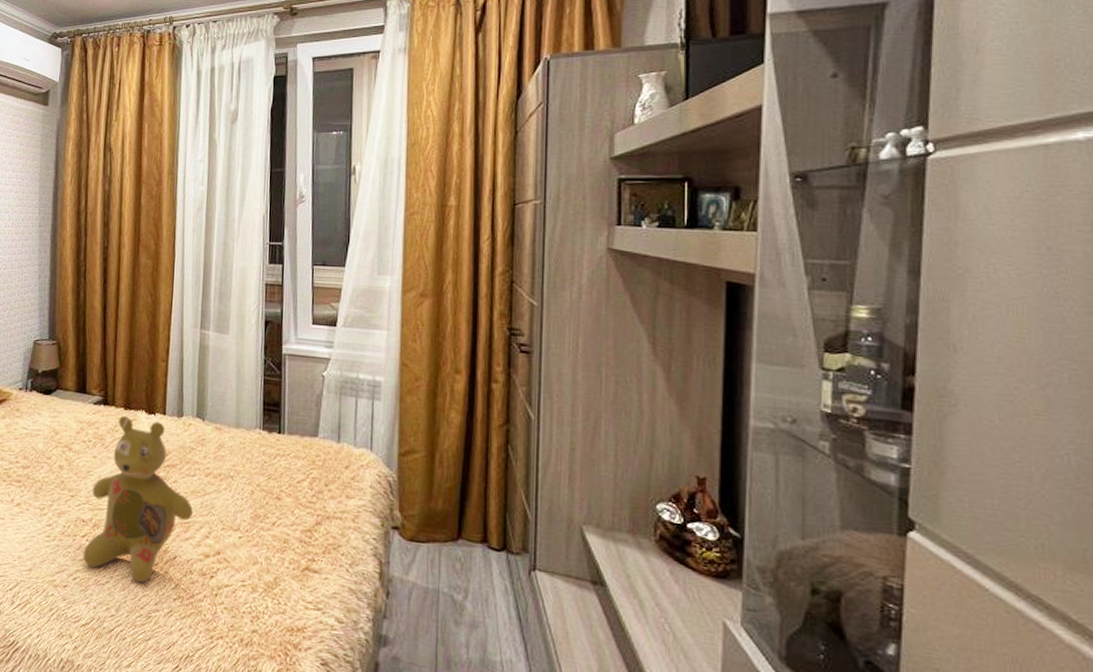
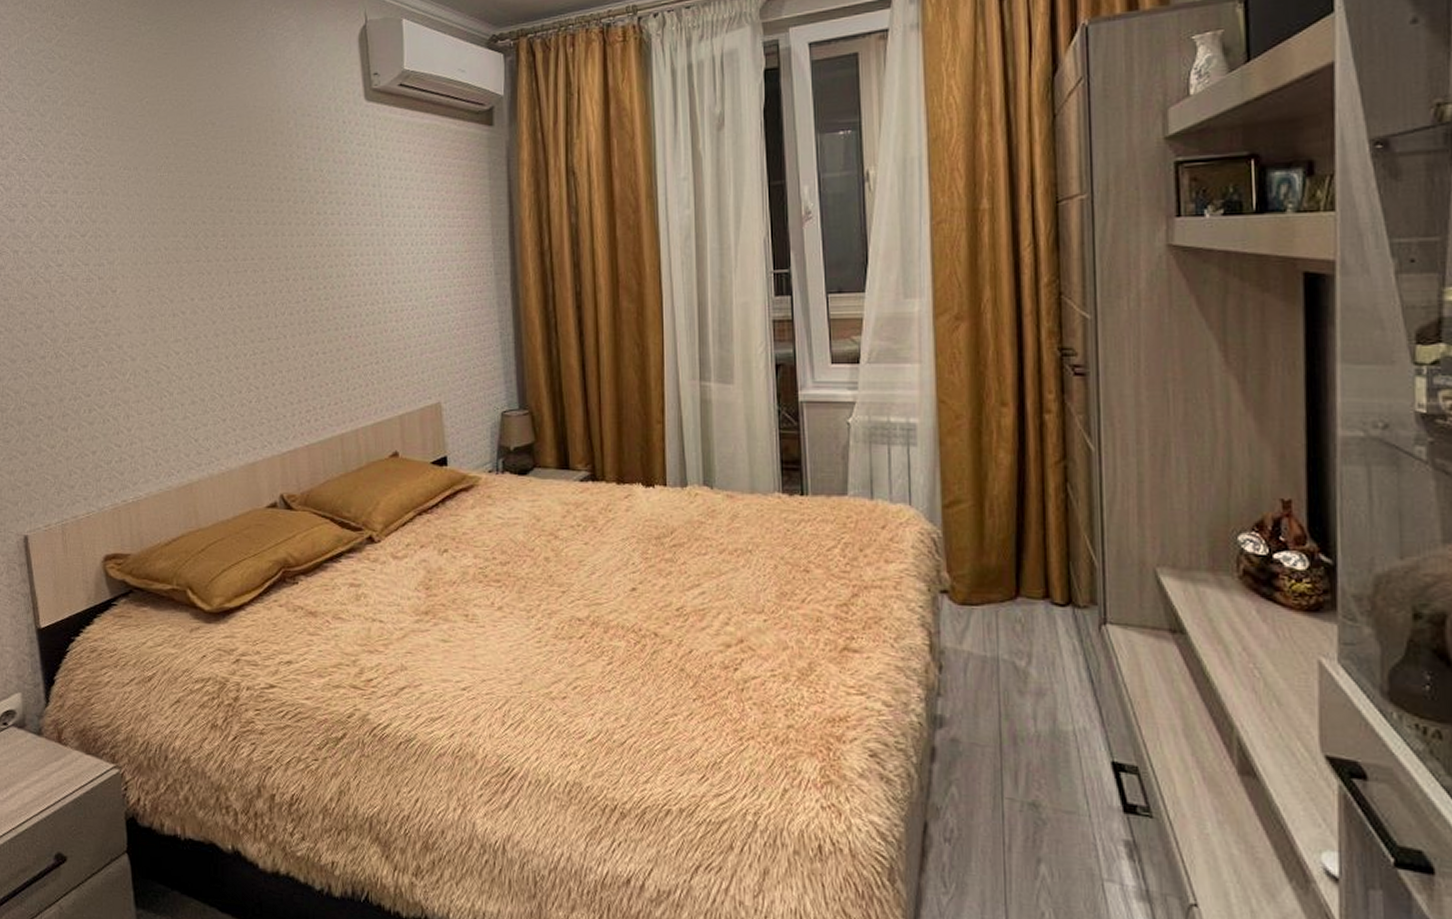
stuffed bear: present [83,415,194,583] -> none [582,491,709,685]

